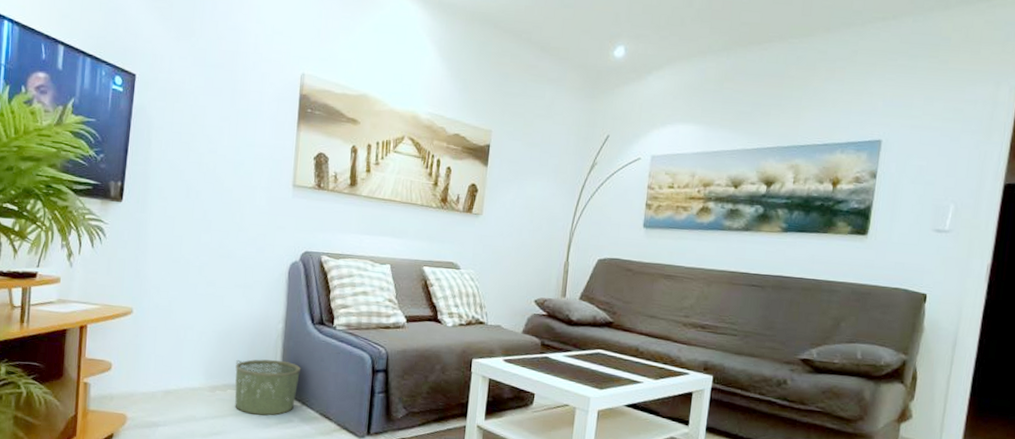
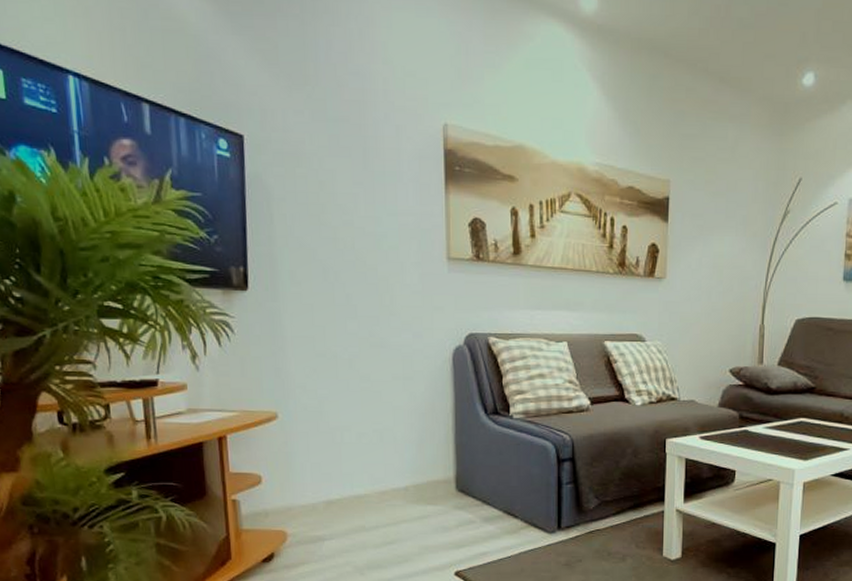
basket: present [235,359,302,416] -> none [404,458,479,519]

